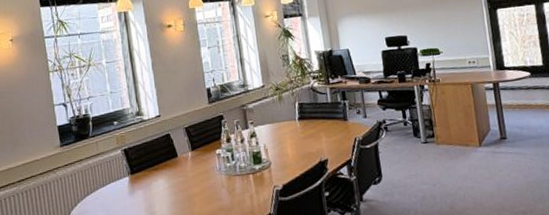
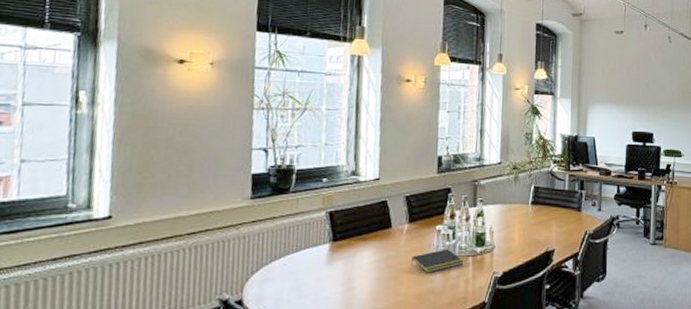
notepad: none [199,169,246,193] -> present [411,249,464,273]

